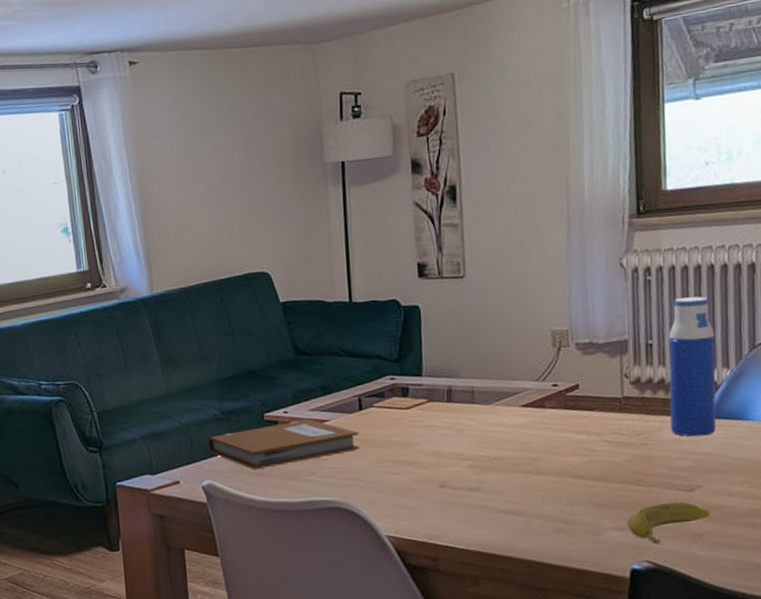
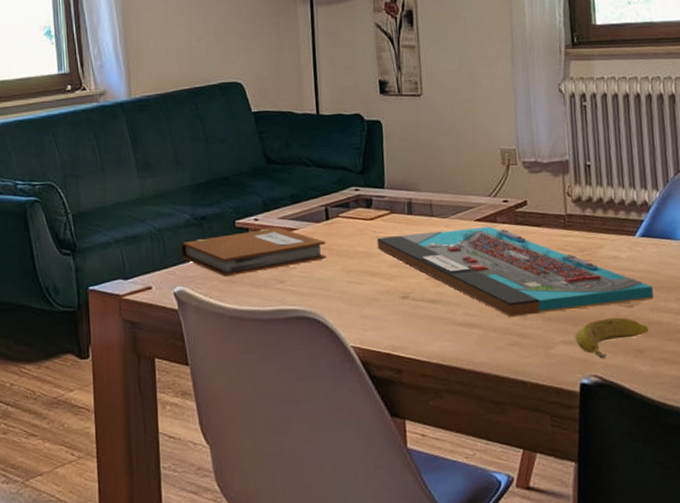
board game: none [413,412,717,504] -> present [376,227,654,318]
water bottle: present [668,296,716,437] -> none [604,122,650,254]

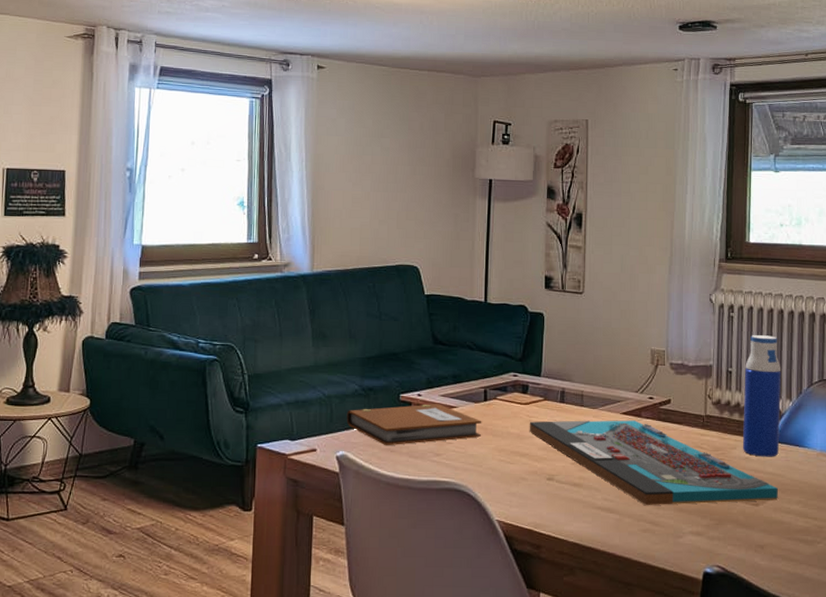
banana: present [575,317,648,359] -> none [703,514,770,551]
water bottle: none [604,122,650,254] -> present [743,335,782,457]

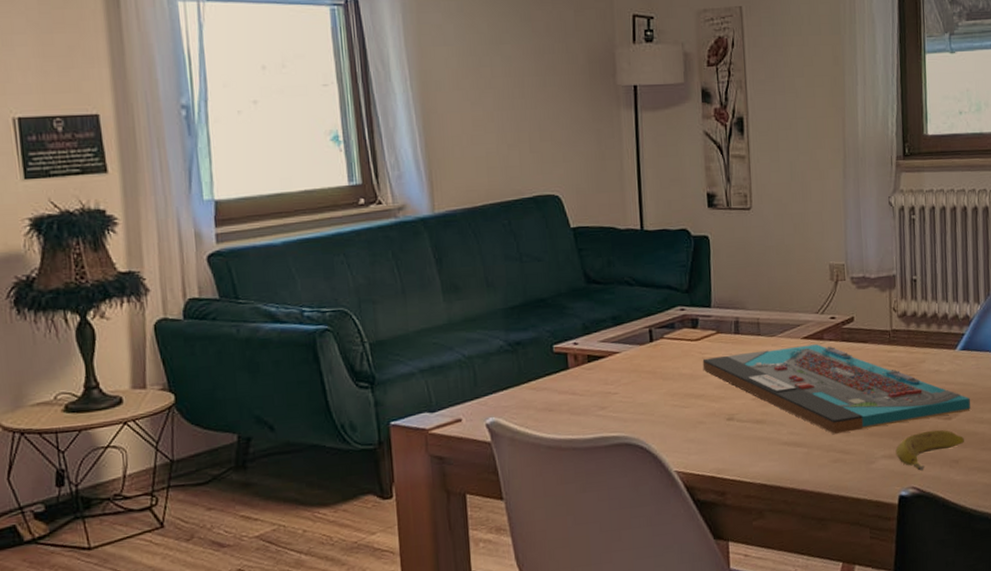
notebook: present [346,404,482,446] -> none [492,351,651,406]
banana: none [703,514,770,551] -> present [895,429,964,471]
water bottle: present [743,335,782,457] -> none [930,236,969,368]

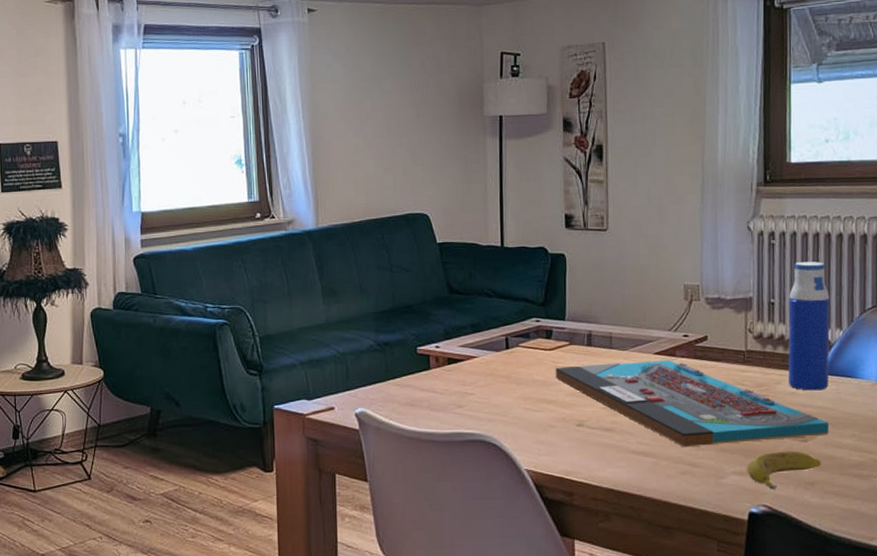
water bottle: none [930,236,969,368] -> present [788,261,830,391]

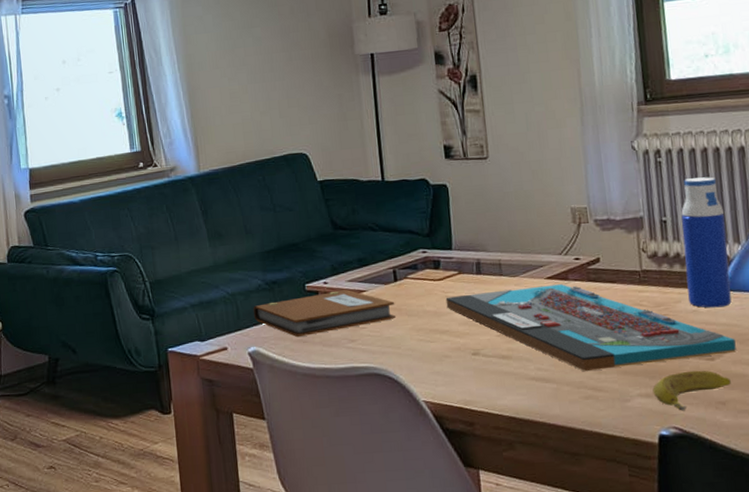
notebook: none [363,355,506,401] -> present [253,289,397,338]

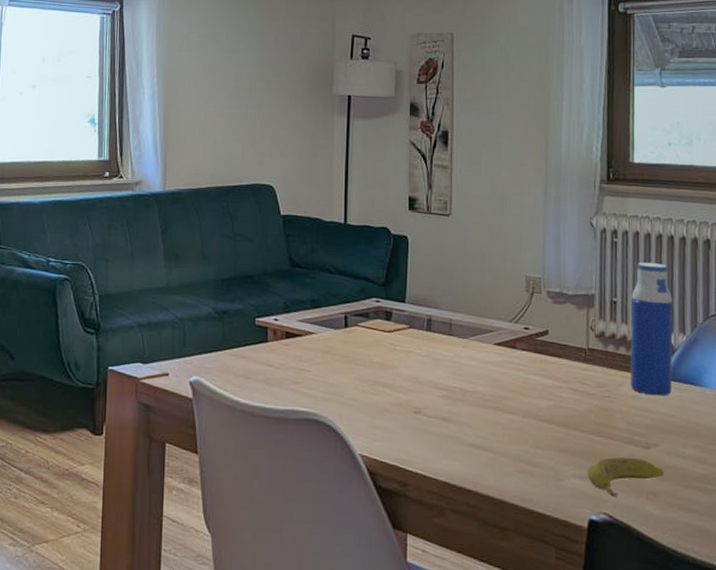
notebook: present [253,289,397,338] -> none [199,329,343,372]
board game: present [445,284,736,372] -> none [393,350,672,445]

